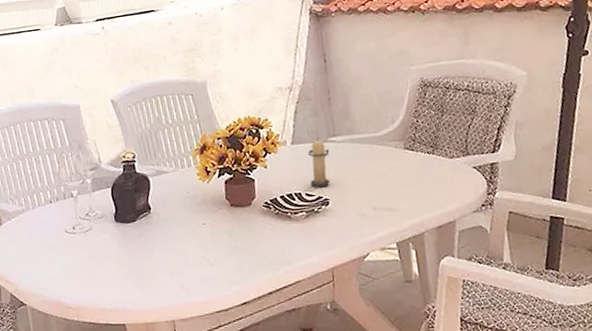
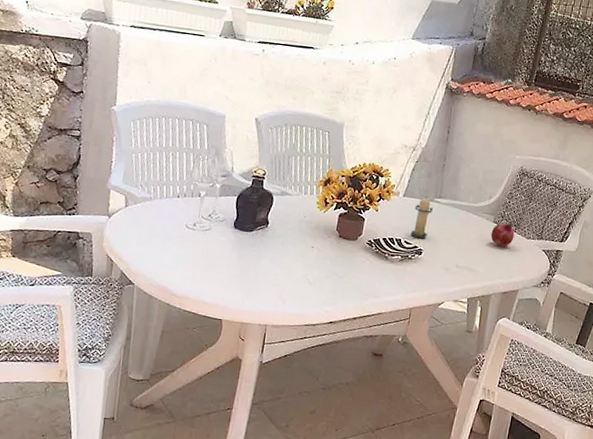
fruit: none [404,145,434,175] -> present [490,223,515,247]

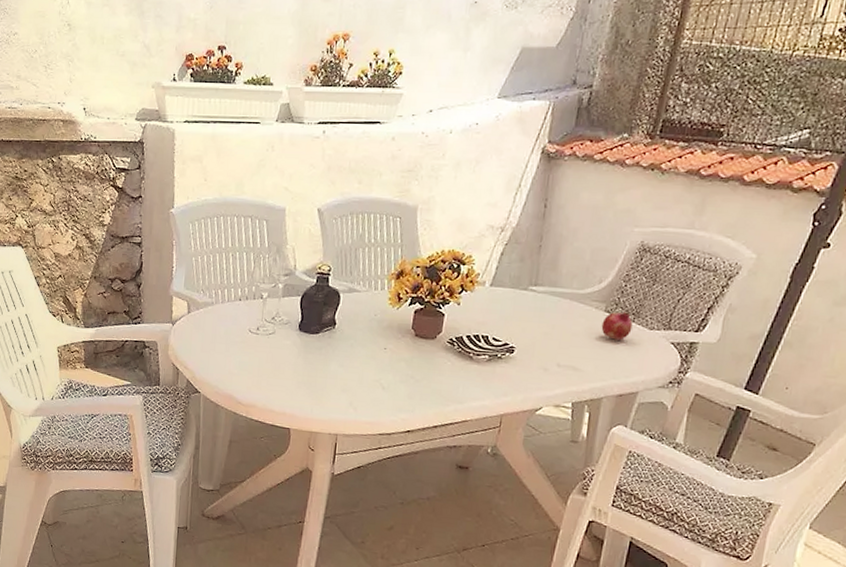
candle: present [410,195,433,238] -> none [499,284,527,334]

